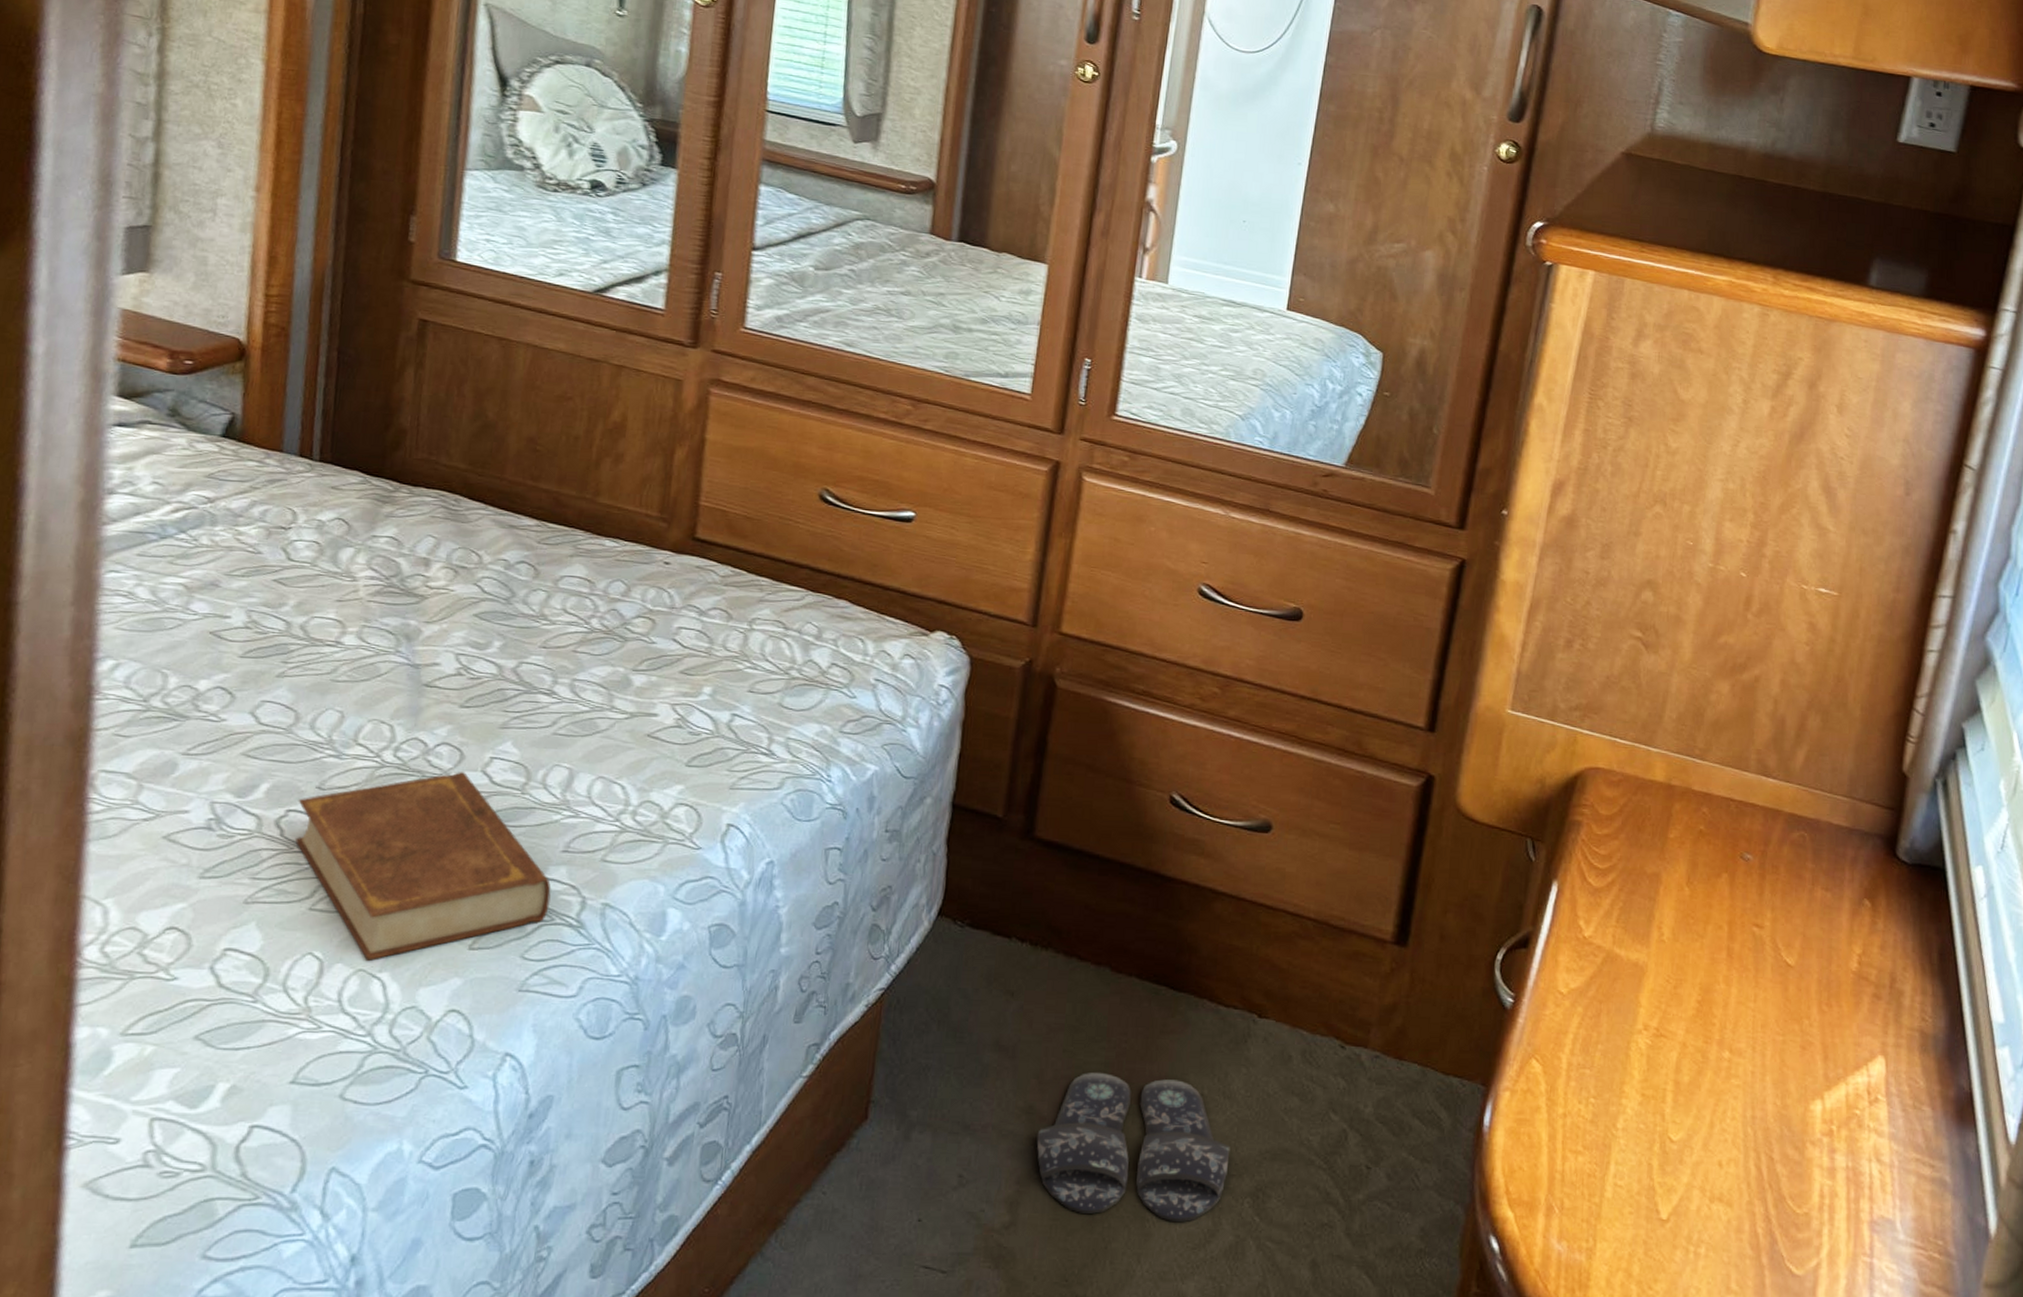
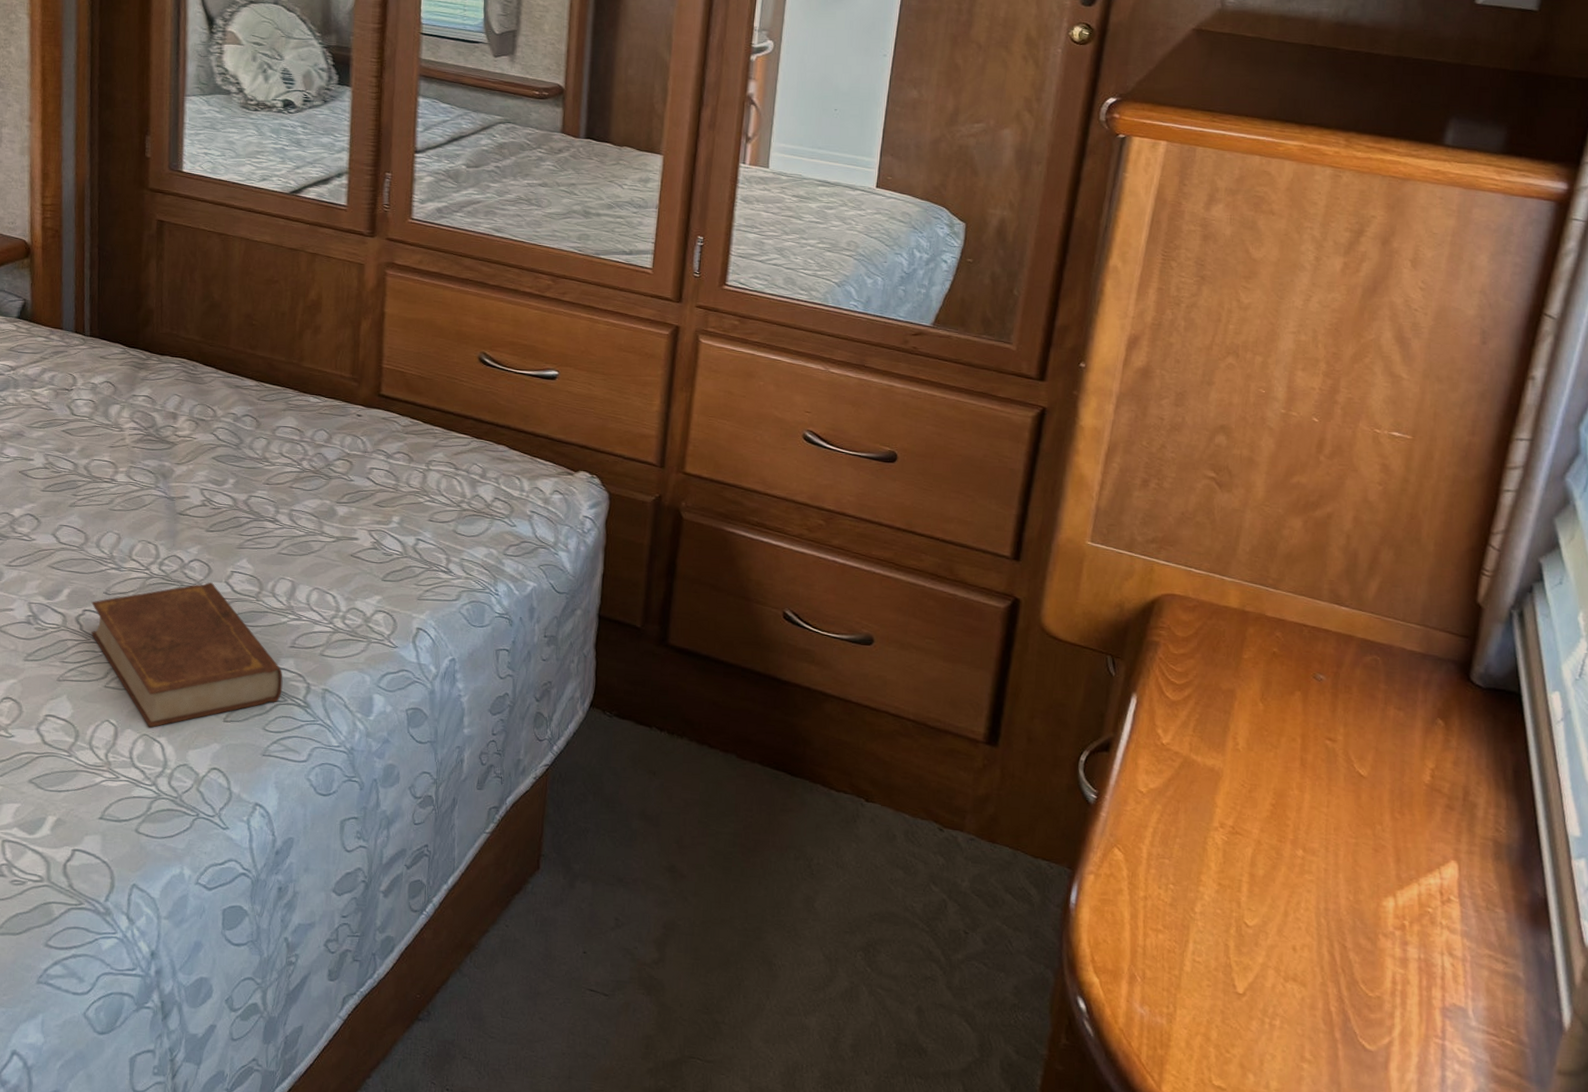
slippers: present [1036,1072,1230,1223] -> none [679,840,844,968]

